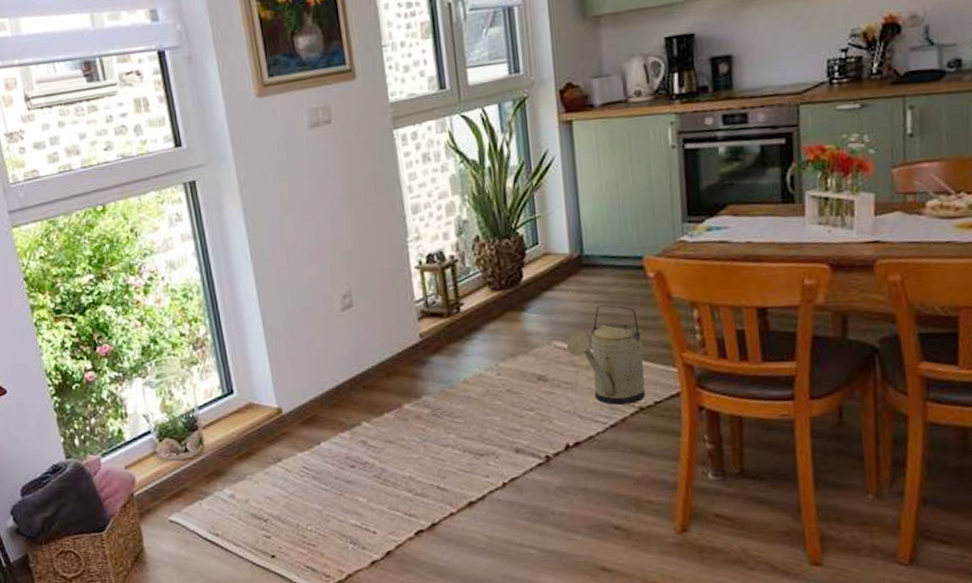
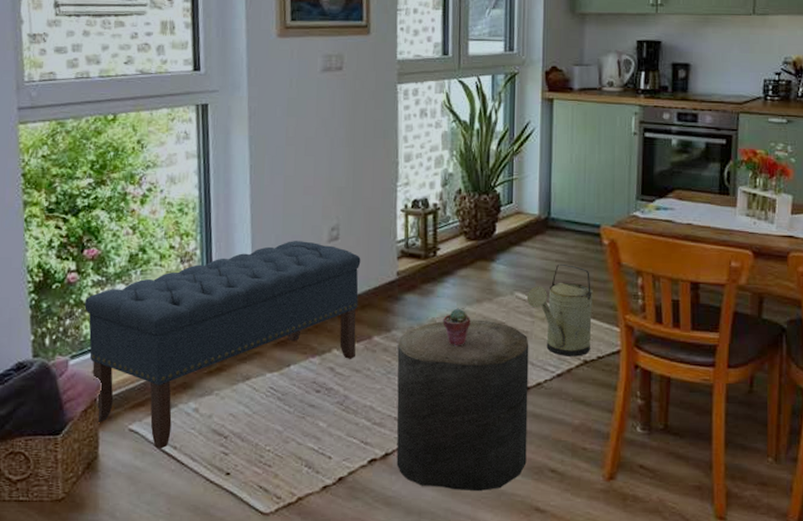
bench: none [106,312,387,537] -> present [84,241,361,449]
stool: none [430,375,586,556] -> present [396,319,529,491]
potted succulent: none [476,365,507,406] -> present [442,308,471,346]

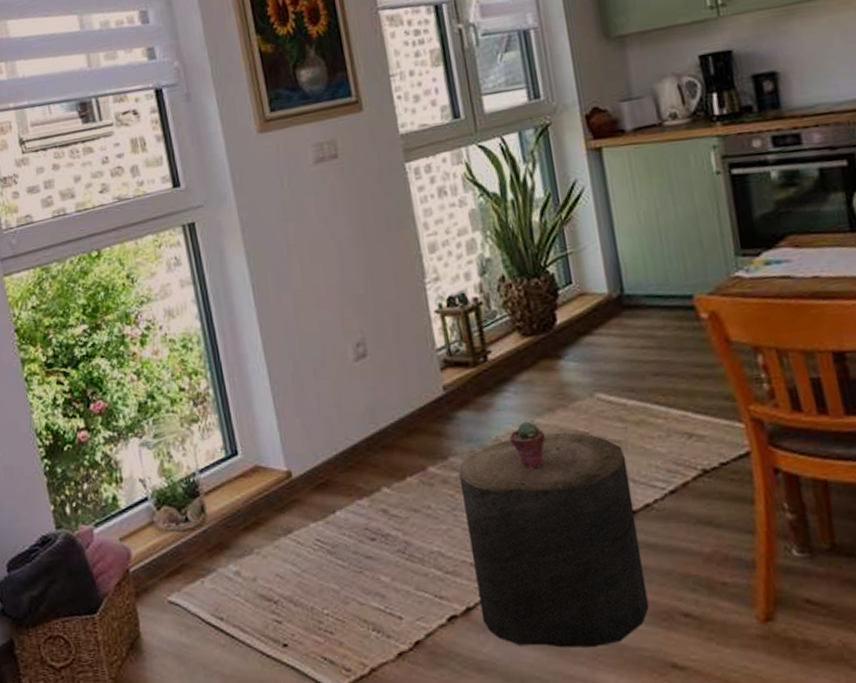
bench: present [84,241,361,449] -> none [99,363,410,622]
watering can: present [526,263,592,357] -> none [611,350,708,467]

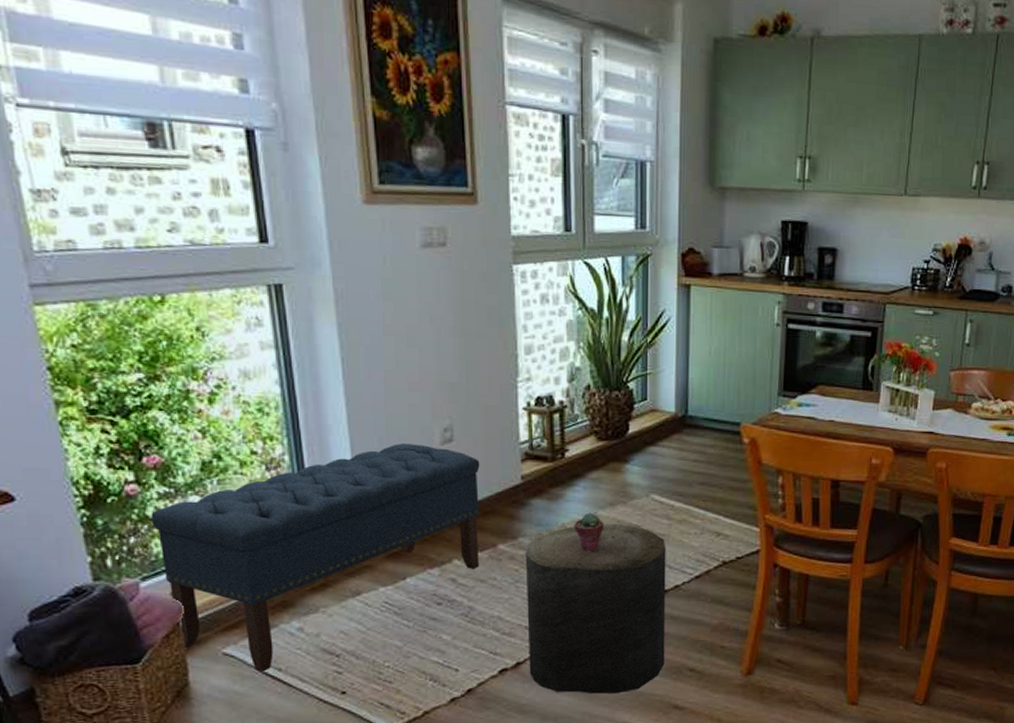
bench: none [99,363,410,622] -> present [151,443,480,672]

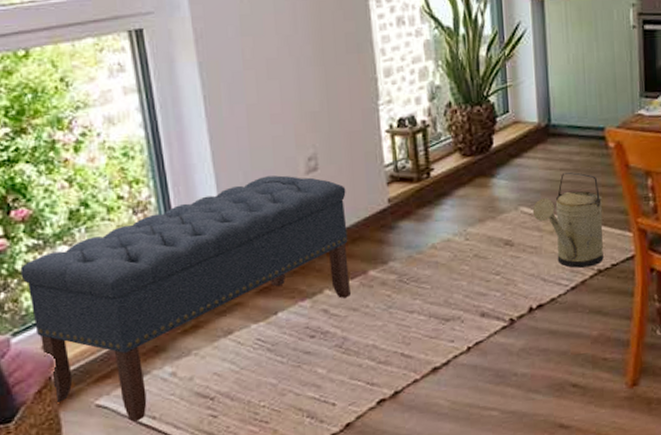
stool: present [525,524,666,694] -> none [396,240,547,420]
potted succulent: present [574,512,604,552] -> none [444,230,475,271]
watering can: none [663,463,732,558] -> present [532,172,604,268]

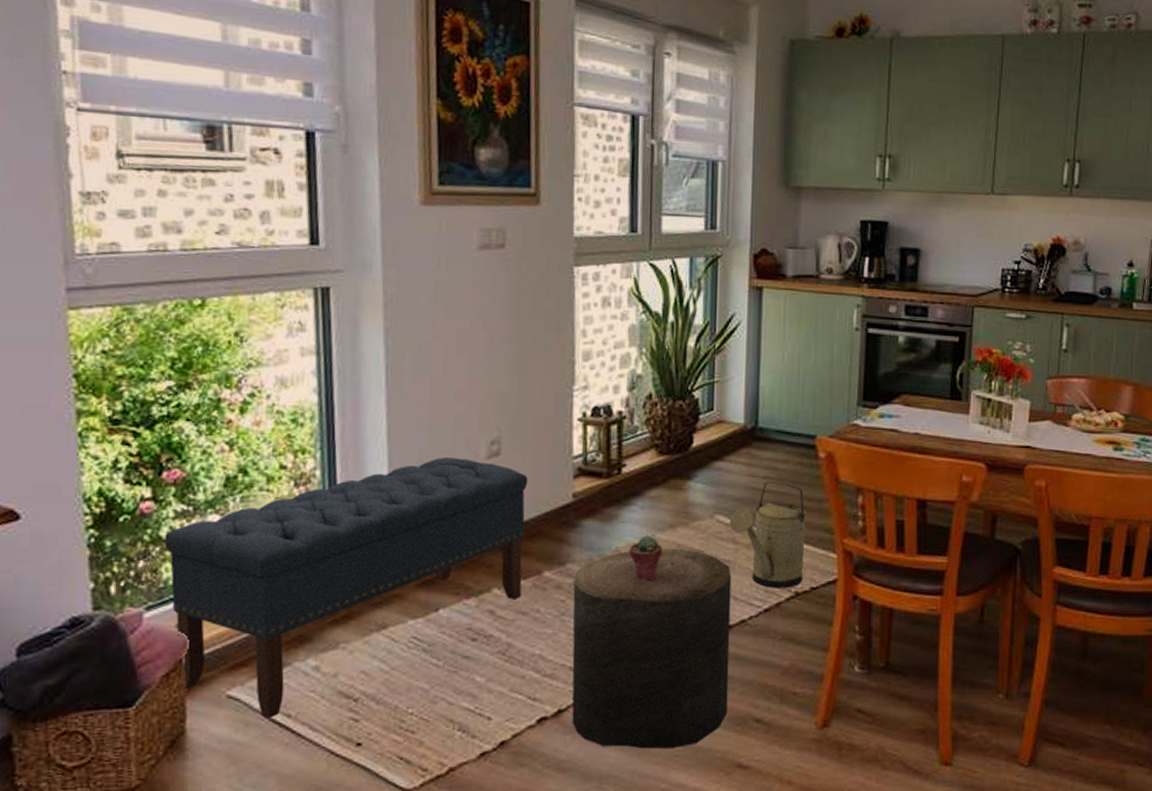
stool: none [396,240,547,420] -> present [572,548,732,749]
potted succulent: none [444,230,475,271] -> present [628,535,663,581]

